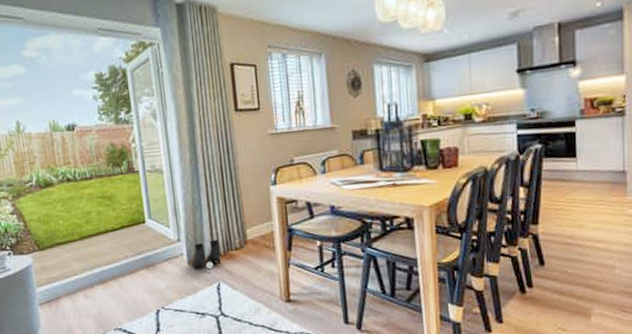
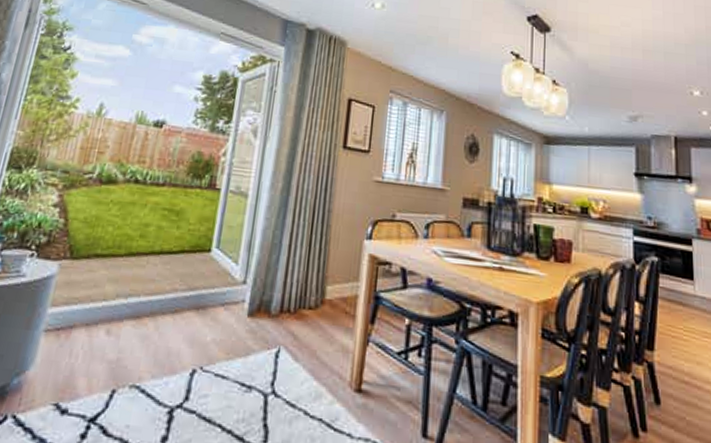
boots: present [191,240,221,269] -> none [252,290,292,327]

